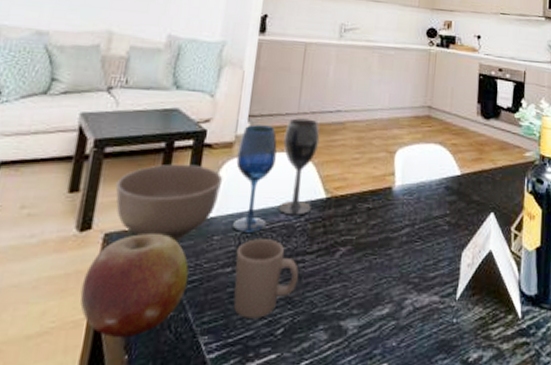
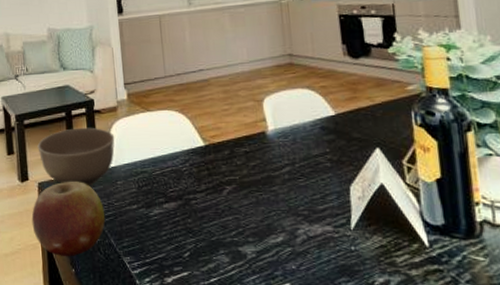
wineglass: present [231,125,277,232] -> none [121,90,158,177]
mug: present [233,239,299,319] -> none [137,182,194,244]
wine glass: present [277,118,320,216] -> none [157,80,194,162]

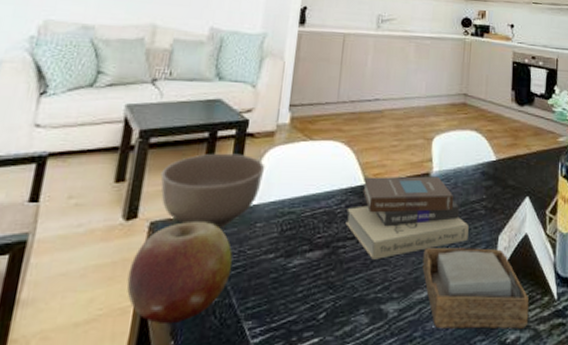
books: none [191,134,316,209] -> present [345,176,469,260]
napkin holder: none [271,198,397,273] -> present [422,248,530,330]

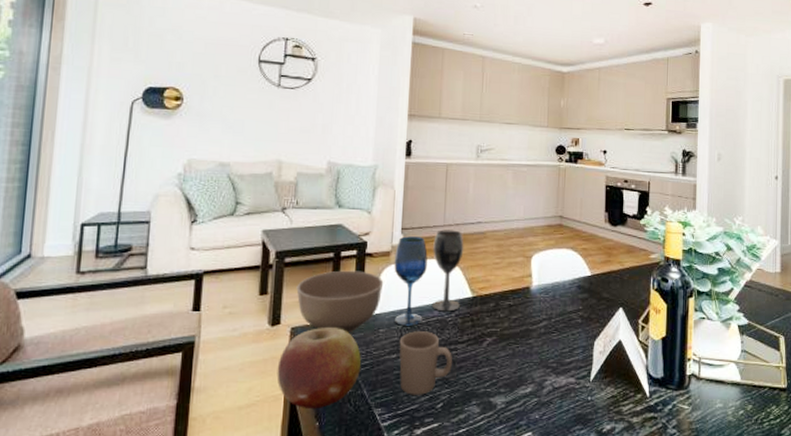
wineglass: none [274,114,318,219] -> present [394,236,428,326]
mug: none [276,225,340,304] -> present [399,331,452,395]
wine glass: none [318,107,359,202] -> present [431,230,464,312]
books: present [345,176,469,260] -> none [456,289,567,360]
napkin holder: present [422,248,530,330] -> none [525,351,624,421]

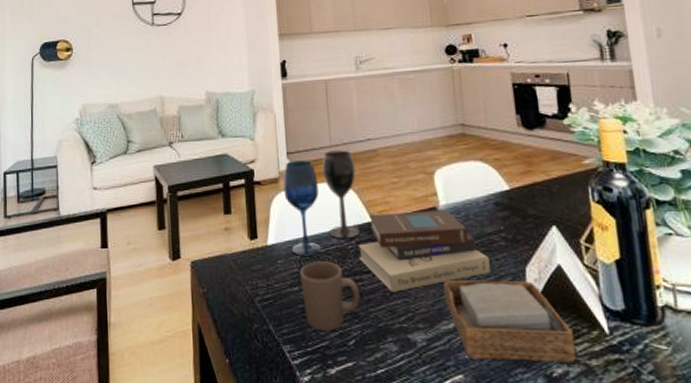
fruit: present [277,328,362,408] -> none [182,260,264,344]
bowl: present [296,270,384,333] -> none [191,200,276,266]
books: none [456,289,567,360] -> present [358,210,490,292]
napkin holder: none [525,351,624,421] -> present [443,280,577,363]

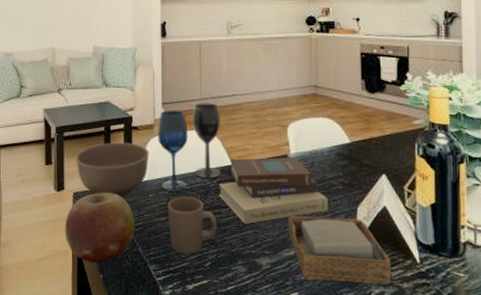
fruit: none [182,260,264,344] -> present [65,193,135,263]
bowl: none [191,200,276,266] -> present [75,142,150,198]

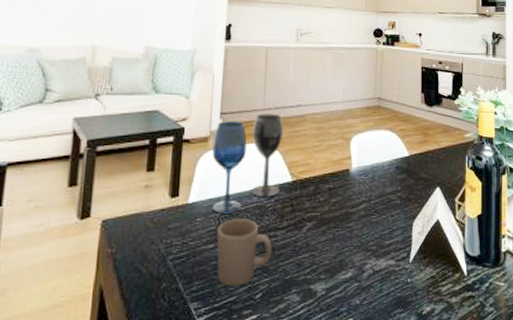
fruit: present [65,193,135,263] -> none [85,218,177,307]
bowl: present [75,142,150,198] -> none [108,158,202,224]
books: present [218,157,328,224] -> none [276,172,386,247]
napkin holder: present [288,216,392,285] -> none [346,233,442,304]

